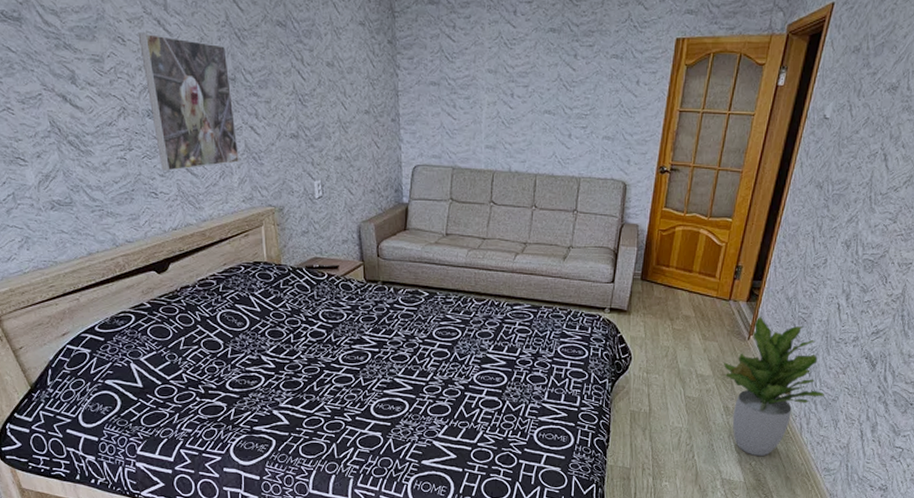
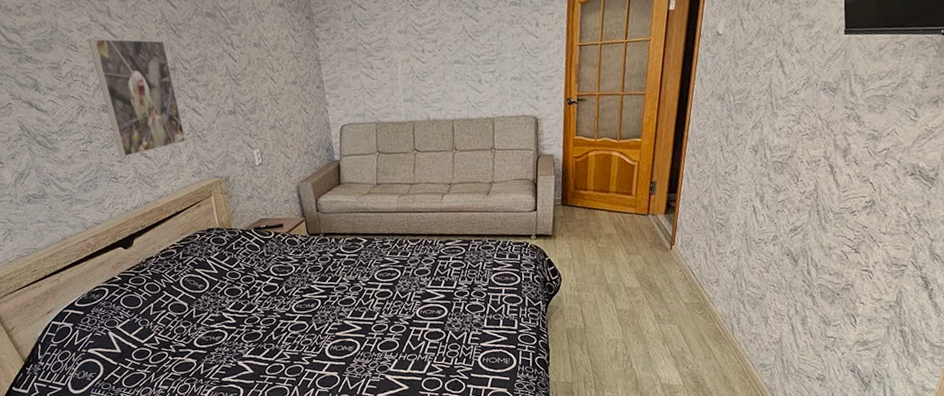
potted plant: present [723,316,824,456] -> none [649,226,751,359]

